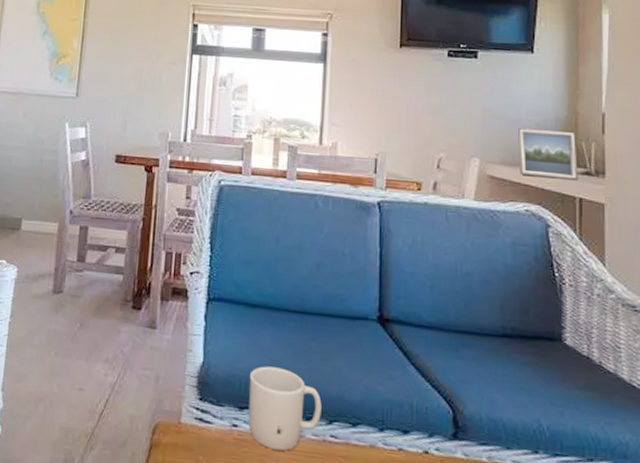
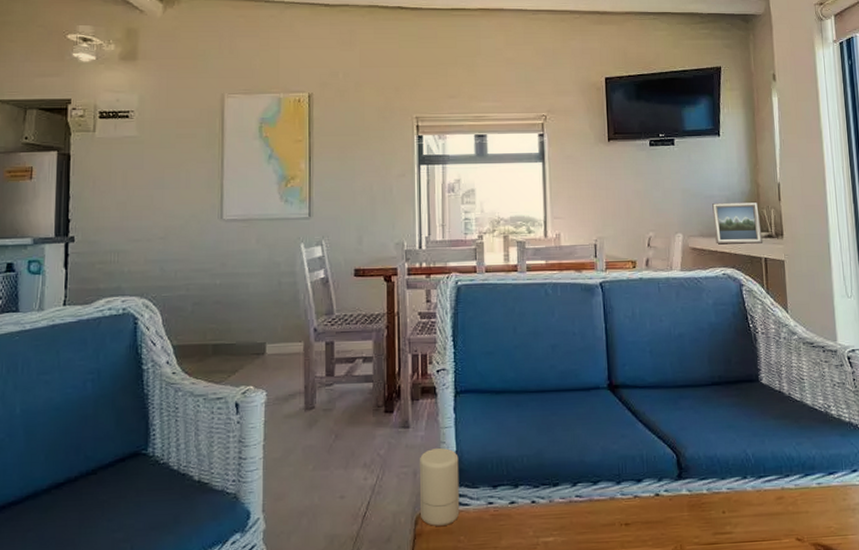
candle: none [158,355,205,441] -> present [419,448,460,527]
mug: present [248,366,322,451] -> none [499,444,566,518]

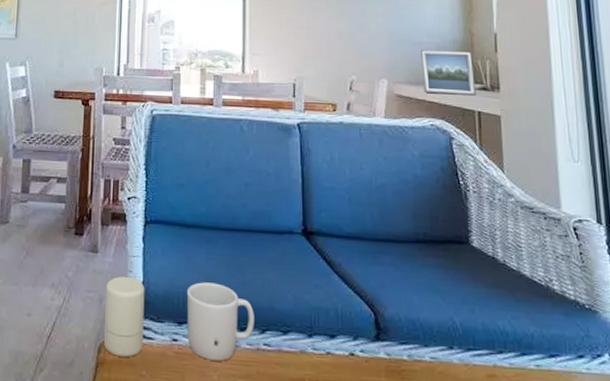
mug: none [499,444,566,518] -> present [186,282,254,361]

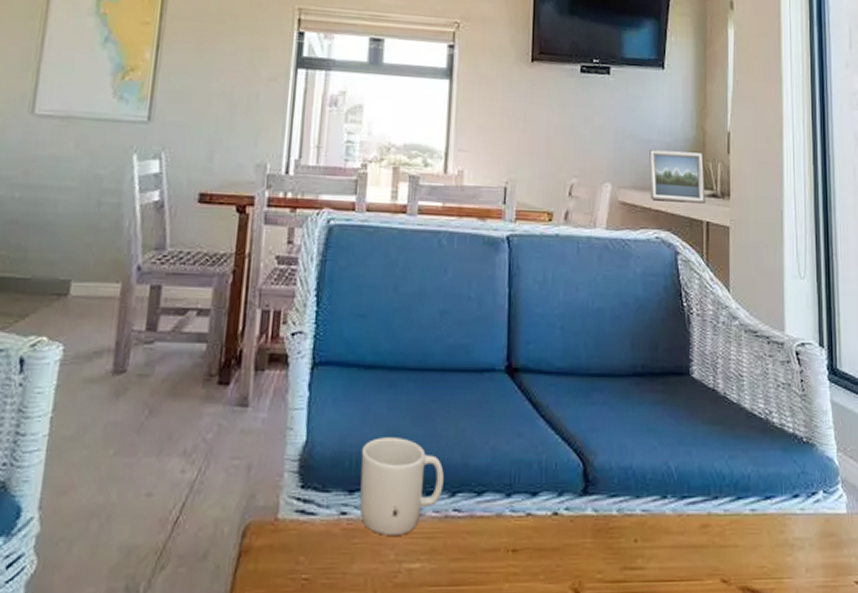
candle: present [103,276,145,358] -> none [249,436,309,542]

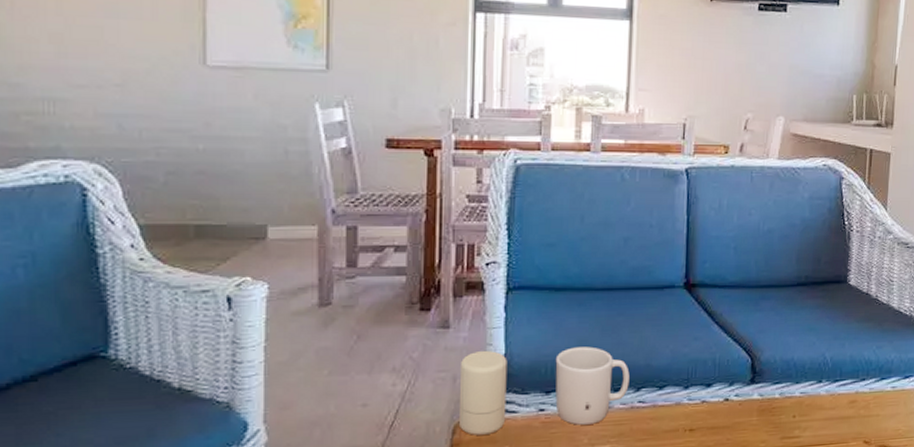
candle: none [249,436,309,542] -> present [458,351,507,436]
picture frame: present [649,150,705,204] -> none [820,84,871,133]

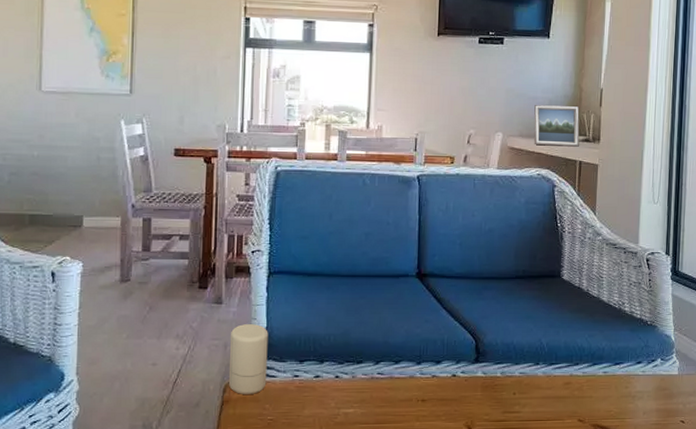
mug: present [555,346,630,425] -> none [307,324,370,391]
picture frame: none [820,84,871,133] -> present [534,105,580,147]

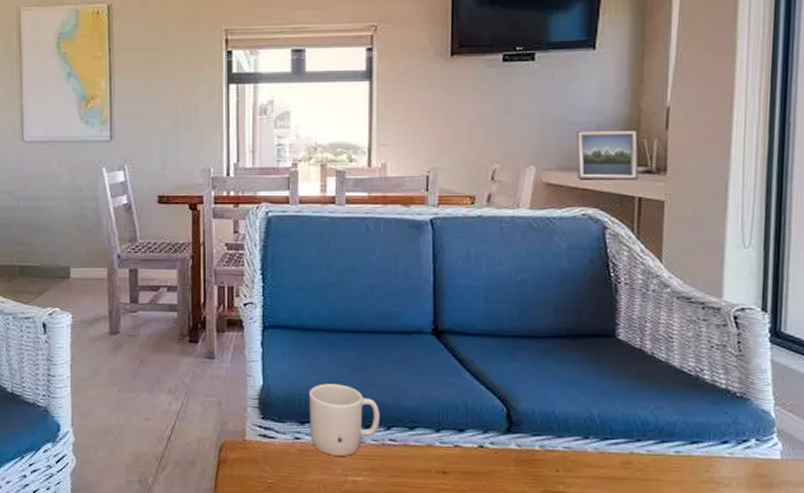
candle: present [228,324,268,395] -> none [224,381,265,456]
mug: none [307,324,370,391] -> present [308,383,380,456]

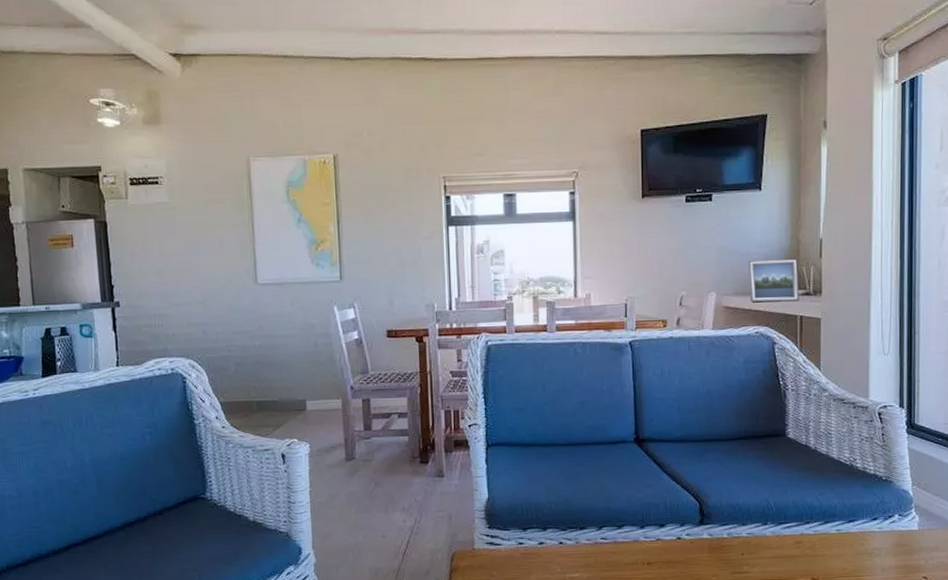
mug: present [308,383,380,456] -> none [529,492,592,557]

